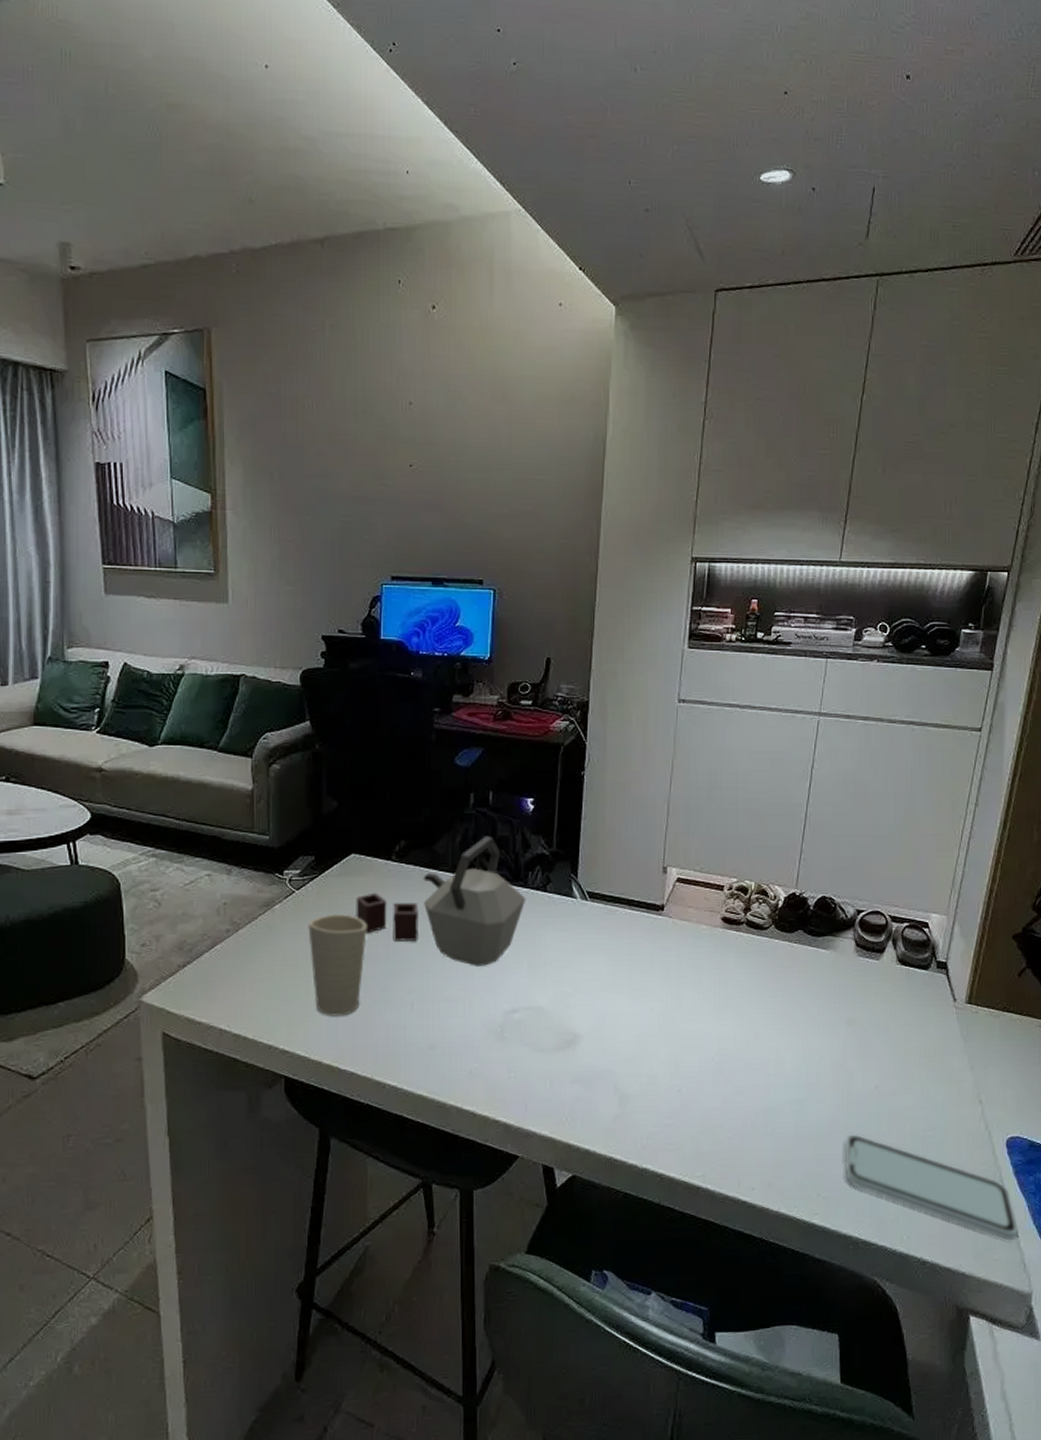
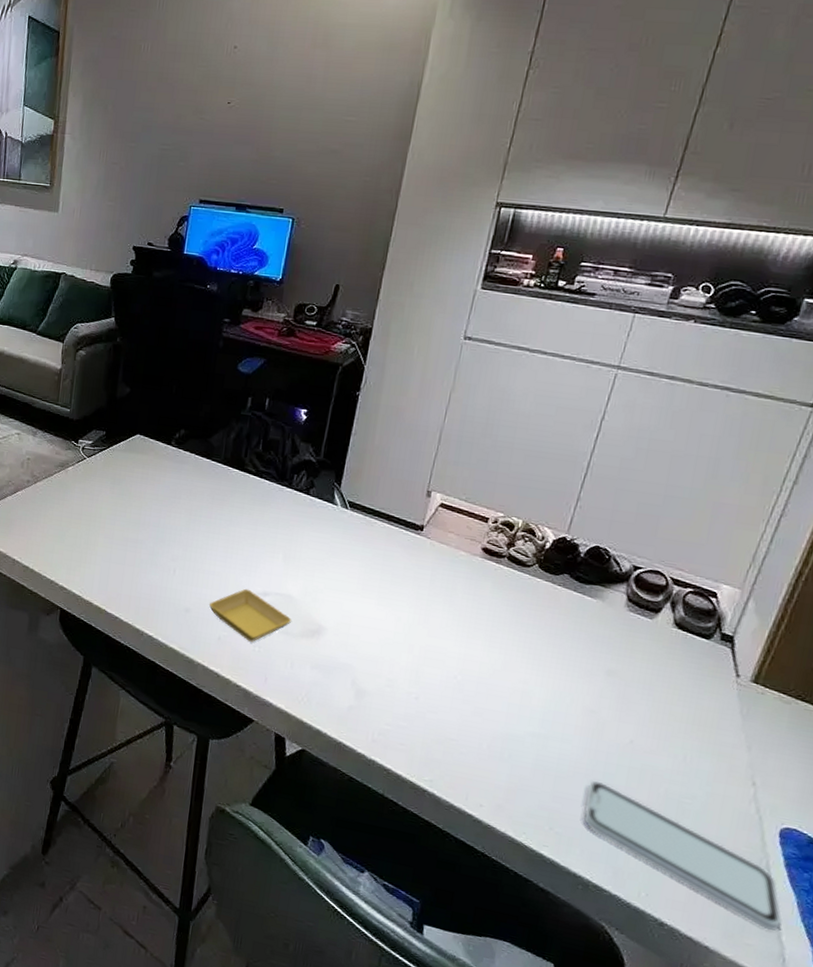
cup: present [308,914,367,1016] -> none [92,482,144,569]
kettle: present [356,836,526,966] -> none [134,436,289,550]
saucer: none [454,1009,546,1068] -> present [208,588,292,642]

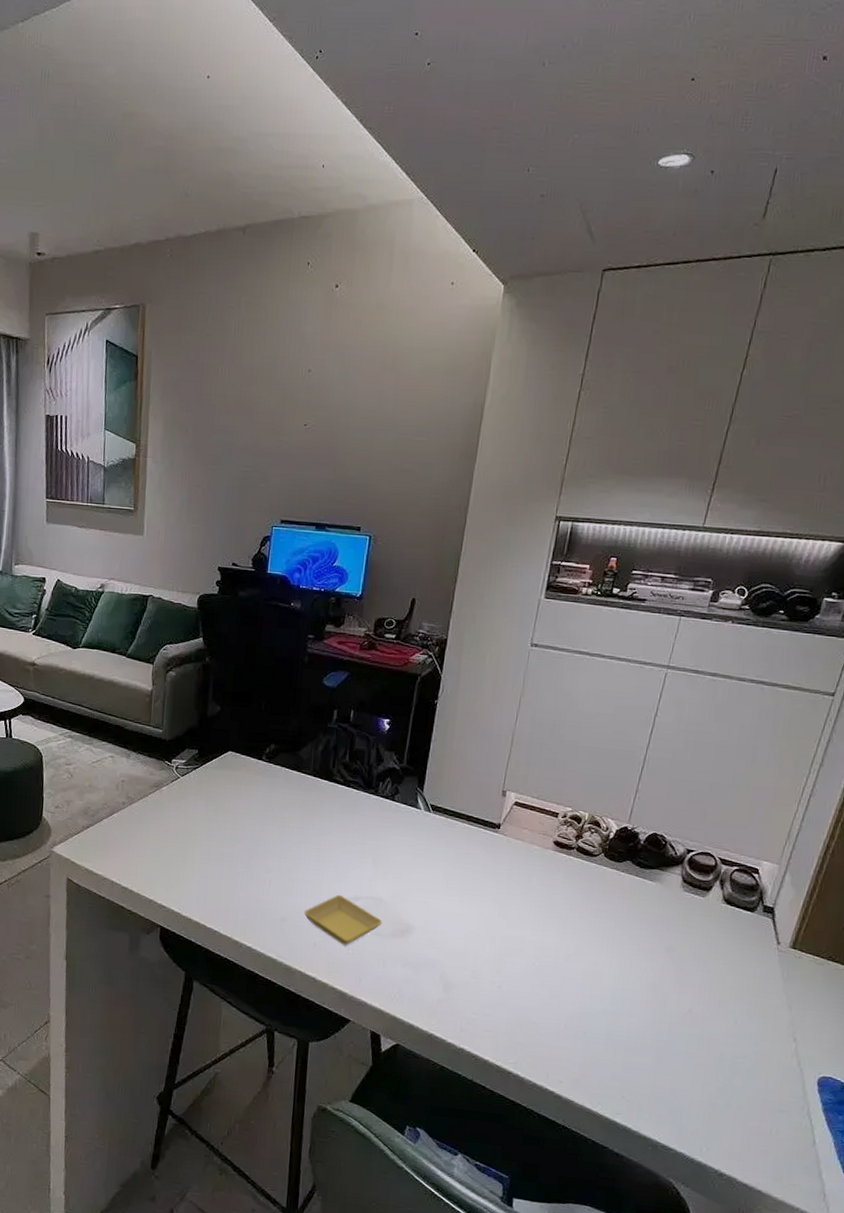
smartphone: present [583,780,783,931] -> none [650,1049,823,1170]

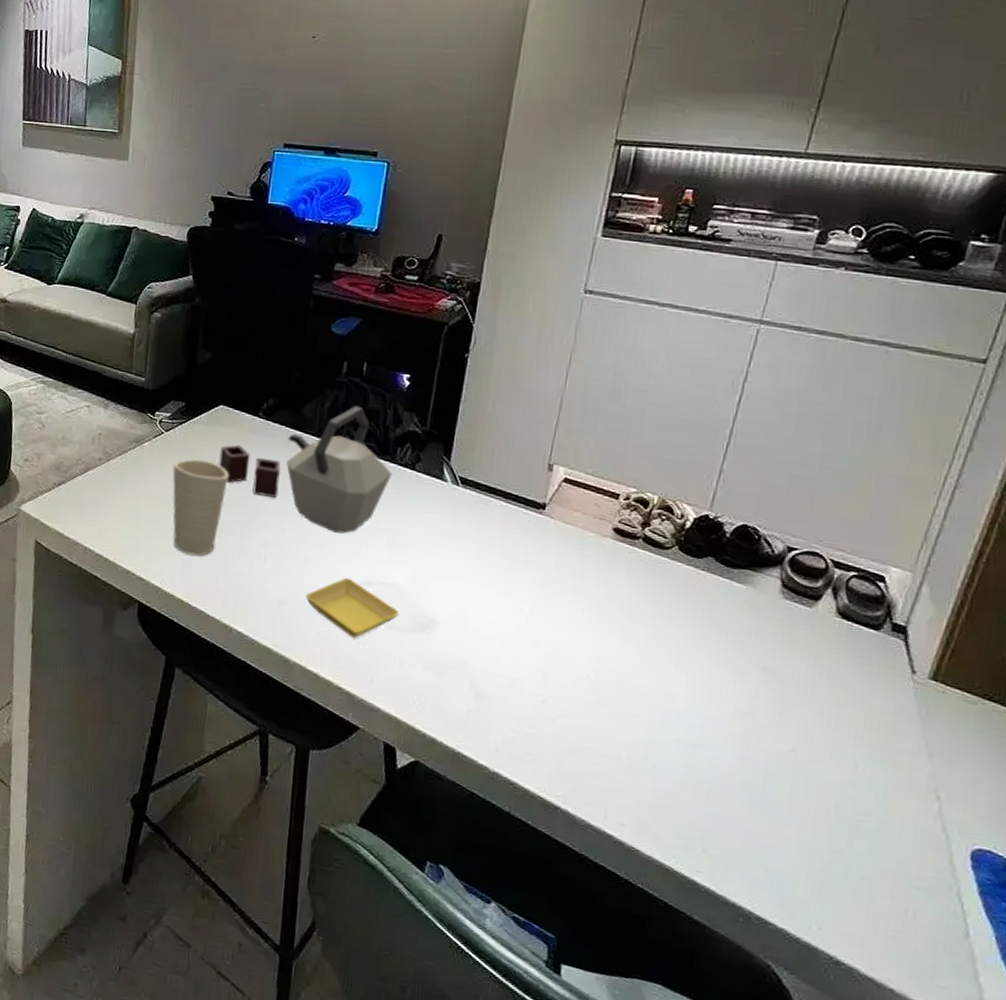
cup: none [188,799,237,884] -> present [172,459,229,556]
kettle: none [228,747,376,858] -> present [219,405,393,534]

